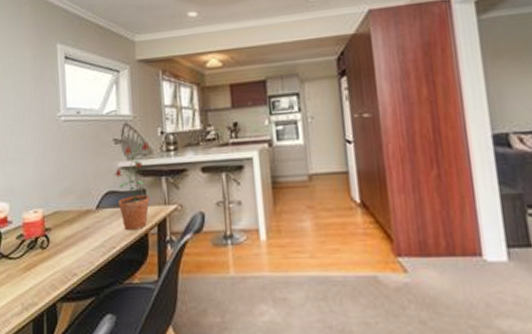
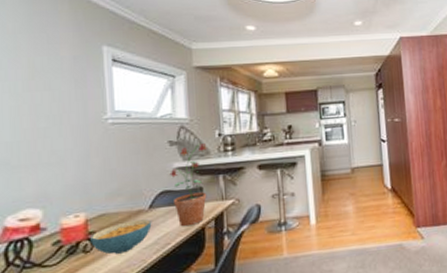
cereal bowl: none [46,220,99,253] -> present [90,219,152,255]

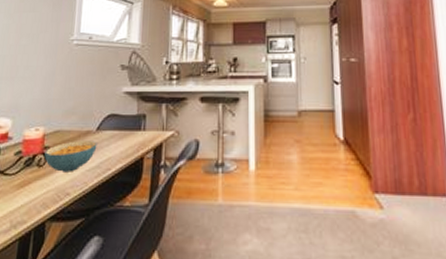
potted plant: present [170,142,209,227] -> none [118,69,156,154]

